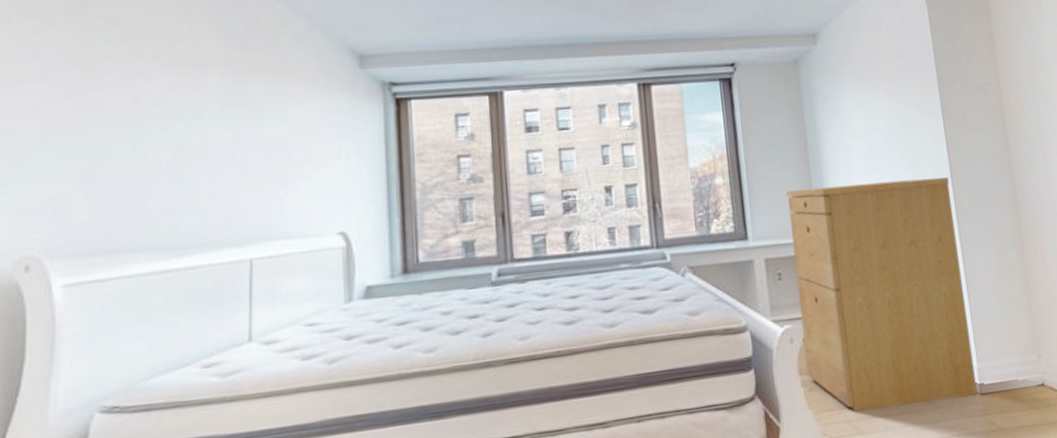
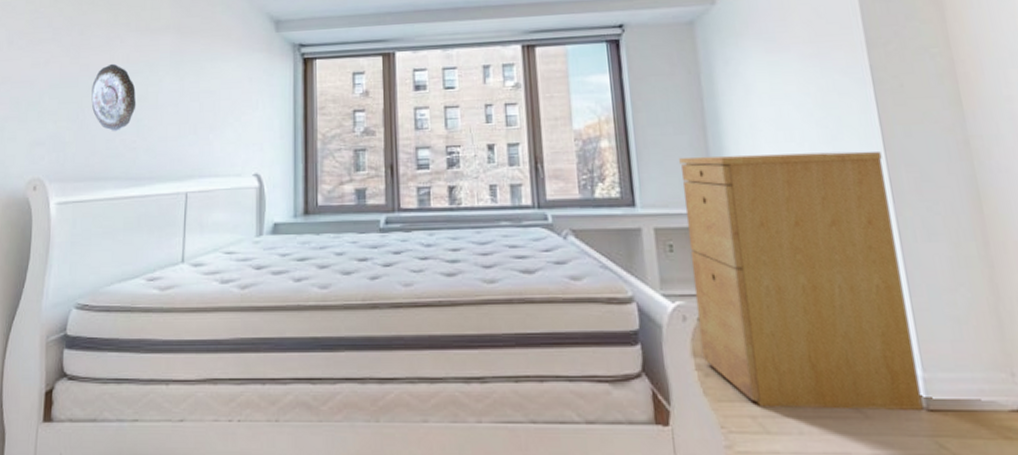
decorative plate: none [108,106,175,191] -> present [91,63,137,131]

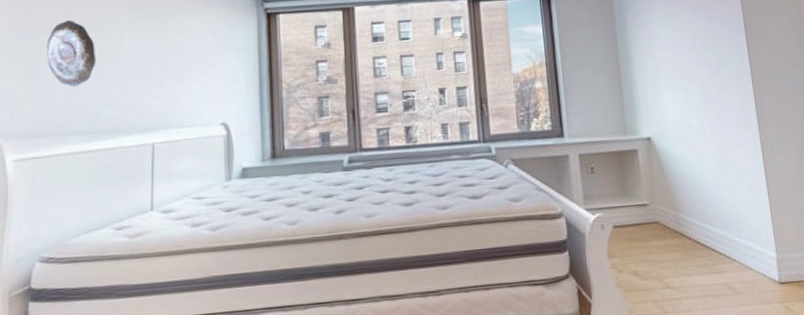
filing cabinet: present [679,151,923,410] -> none [598,84,777,293]

